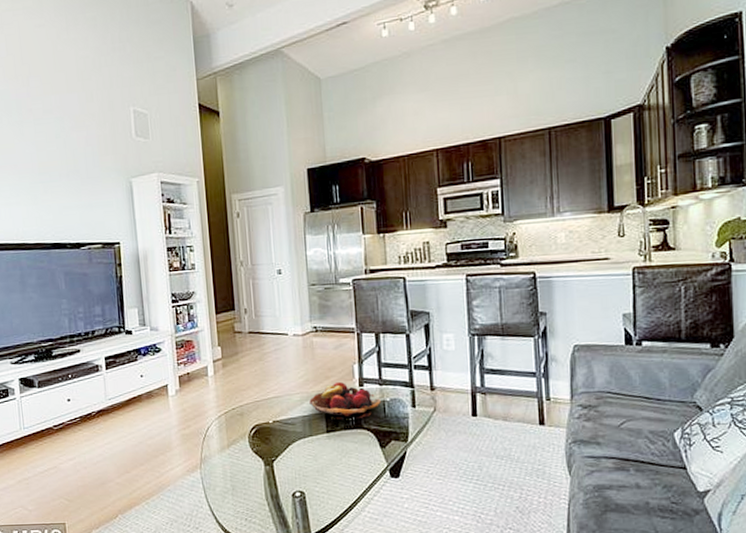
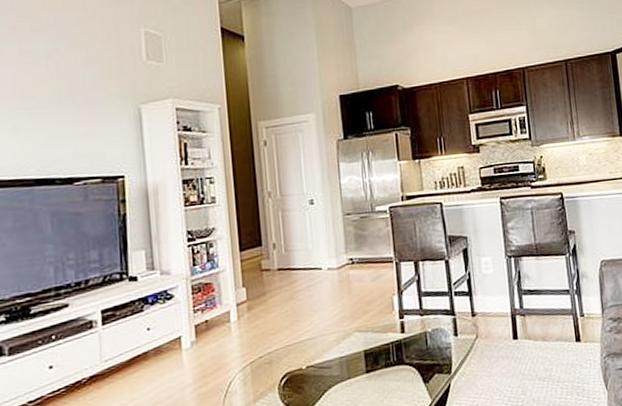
fruit basket: present [309,381,381,420] -> none [347,315,422,358]

